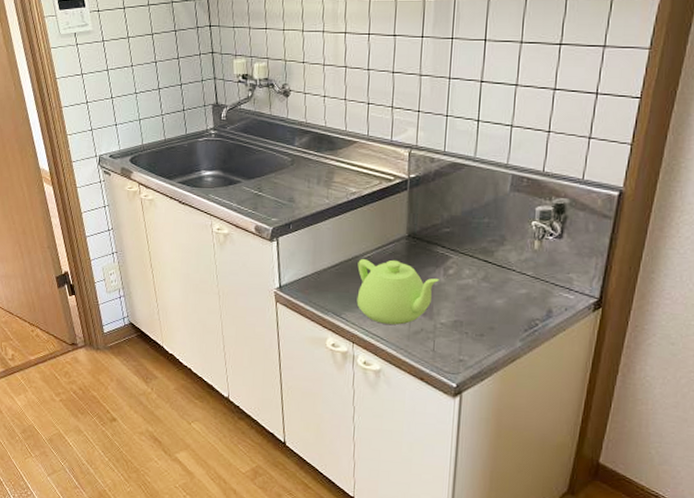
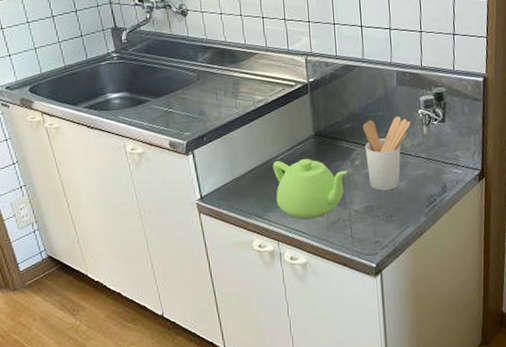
utensil holder: none [462,225,520,307] -> present [362,116,410,191]

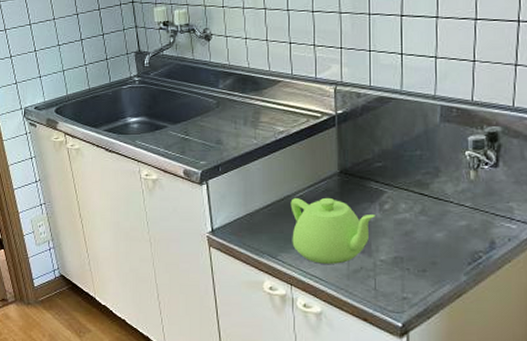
utensil holder: present [362,116,410,191] -> none [396,157,454,241]

